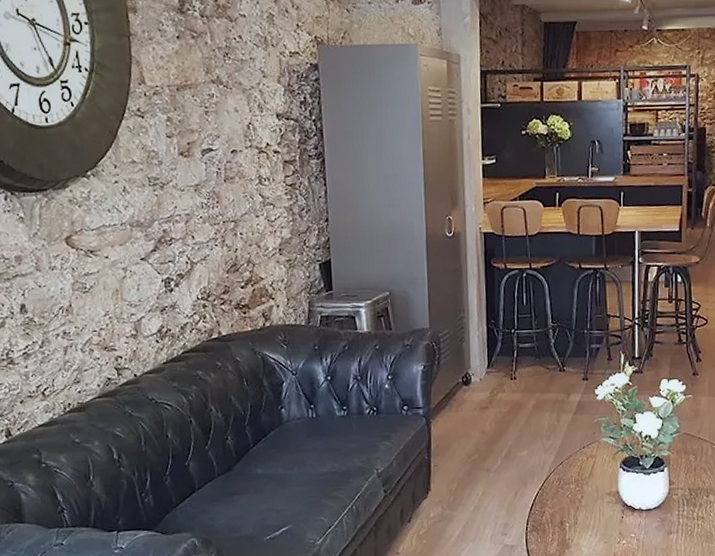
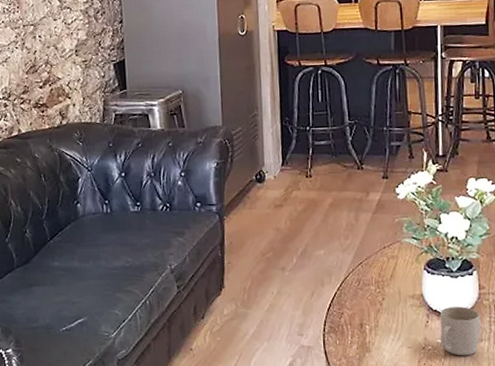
mug: none [633,502,670,549] -> present [439,307,481,356]

